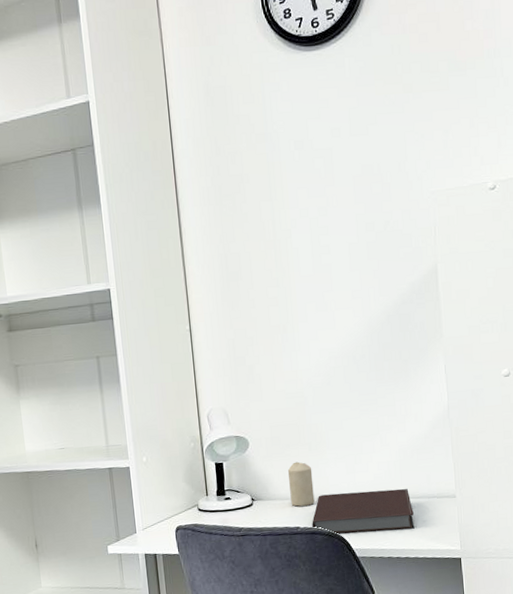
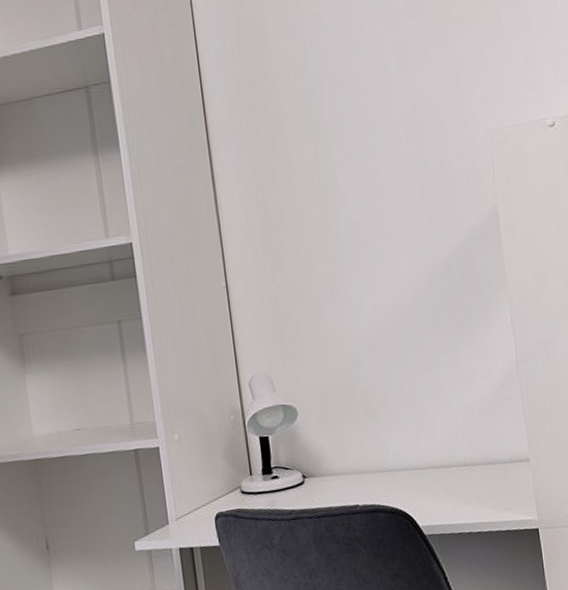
candle: present [287,461,315,507] -> none [342,430,375,482]
notebook: present [312,488,415,535] -> none [372,454,487,511]

